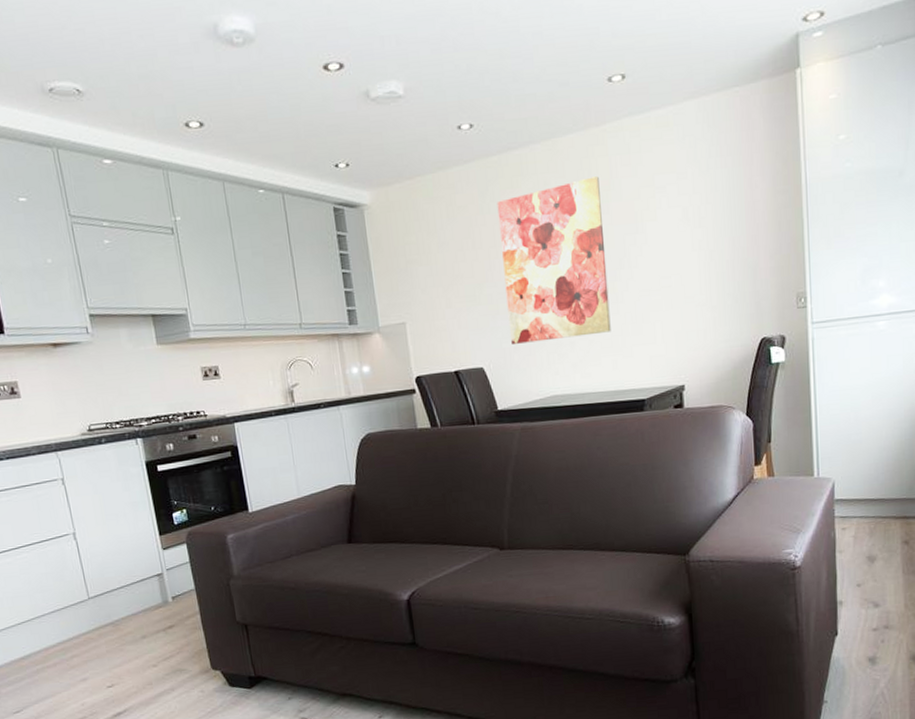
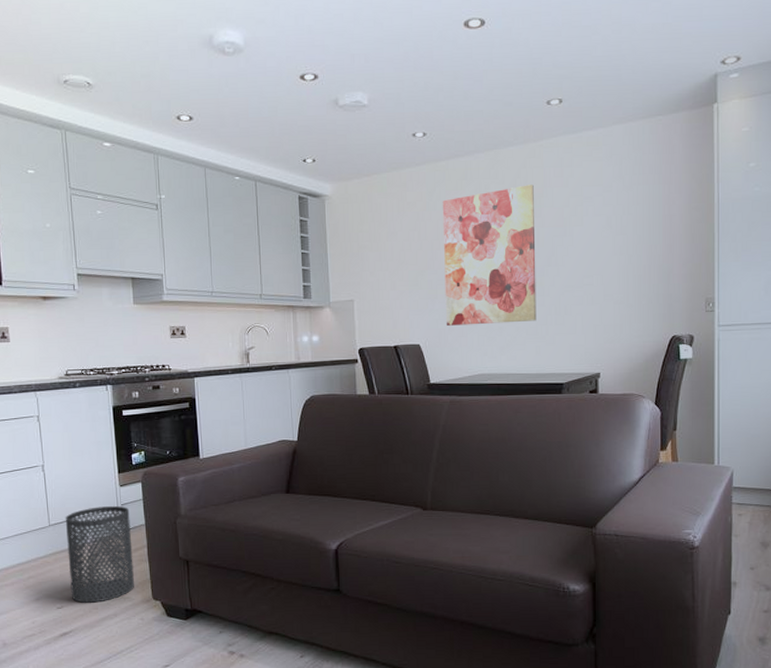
trash can: none [105,571,191,679] -> present [65,505,135,603]

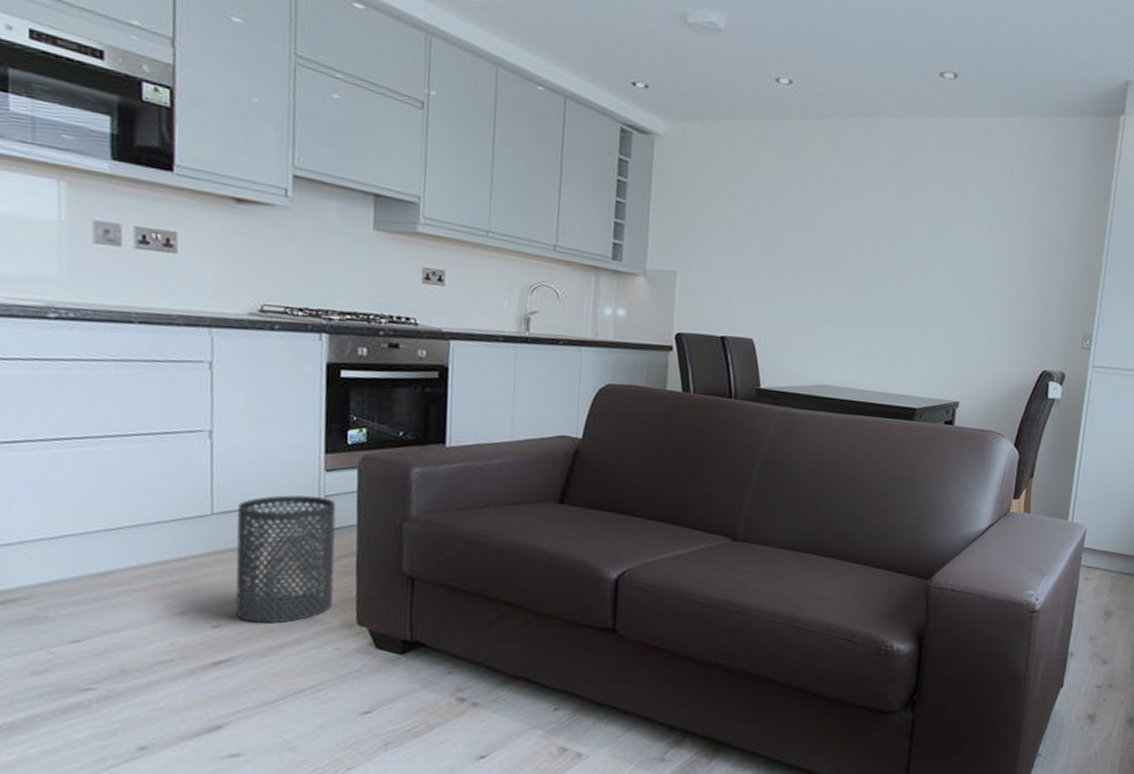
wall art: present [442,185,537,326] -> none [788,167,913,331]

